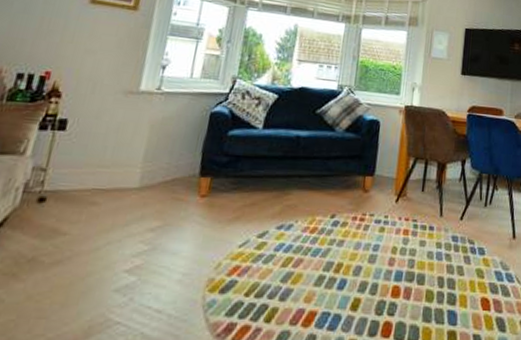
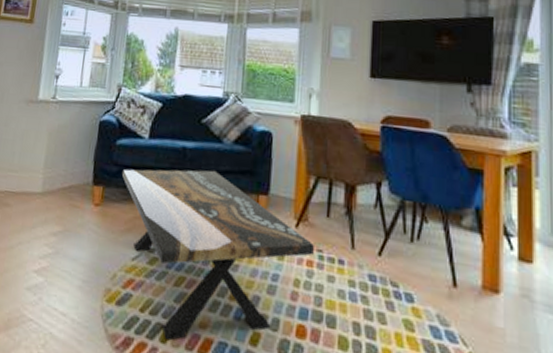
coffee table: none [233,156,410,319] -> present [122,169,314,341]

